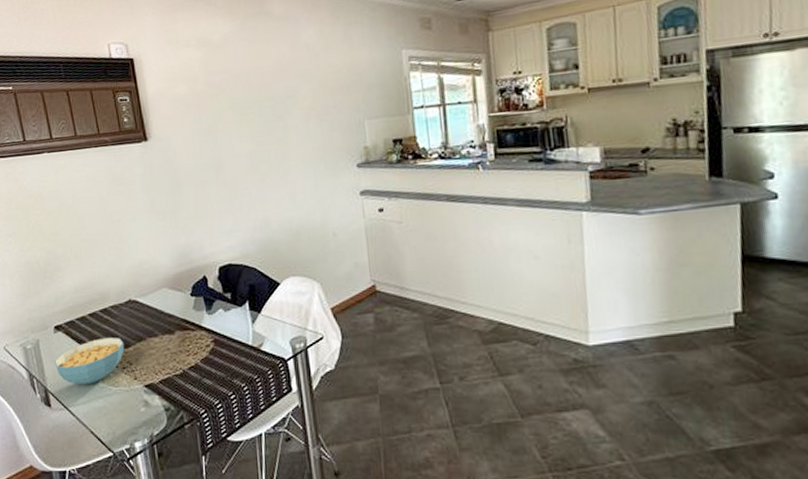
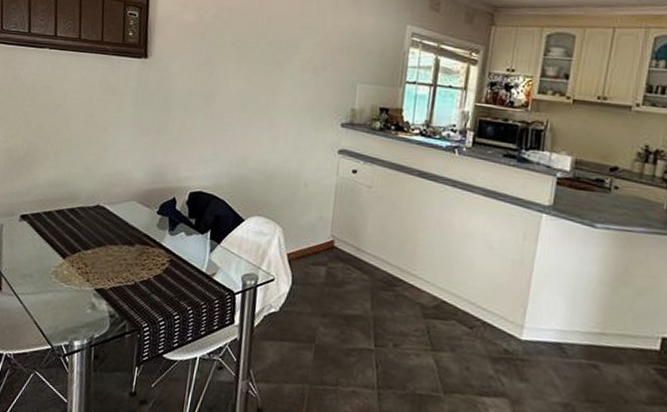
cereal bowl: present [55,337,125,385] -> none [13,235,84,277]

